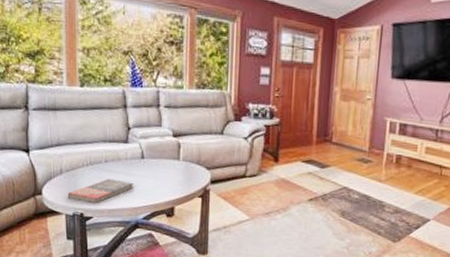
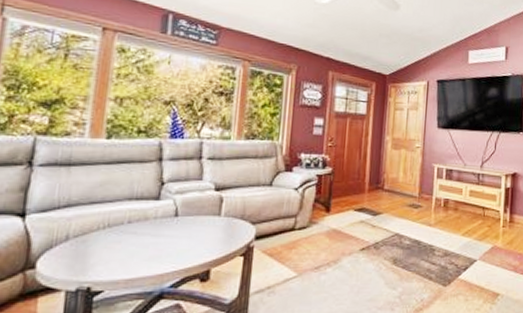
book: present [67,179,135,203] -> none [71,242,163,273]

